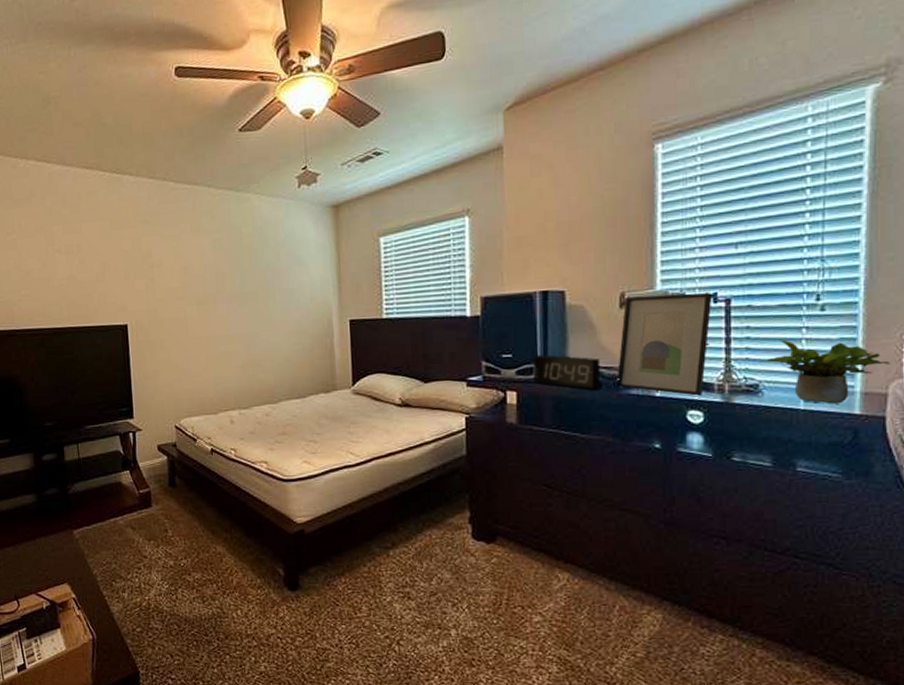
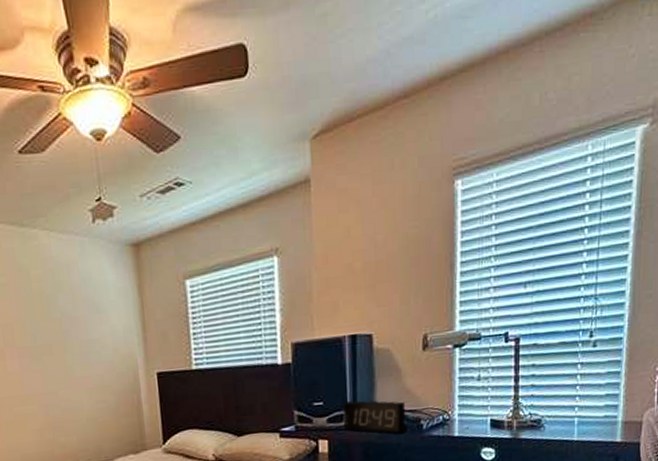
picture frame: present [616,291,714,396] -> none [420,331,506,434]
potted plant: present [766,339,891,404] -> none [547,375,646,434]

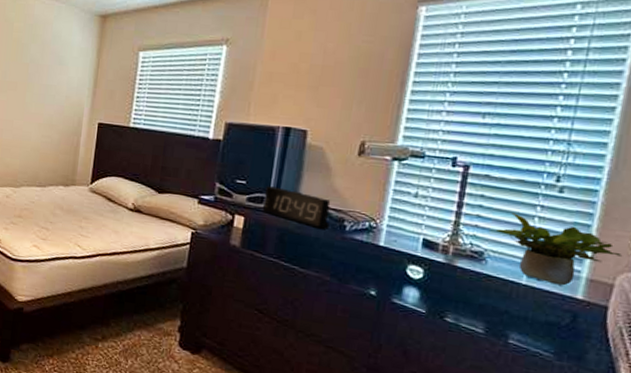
potted plant: none [547,375,646,434] -> present [495,213,623,286]

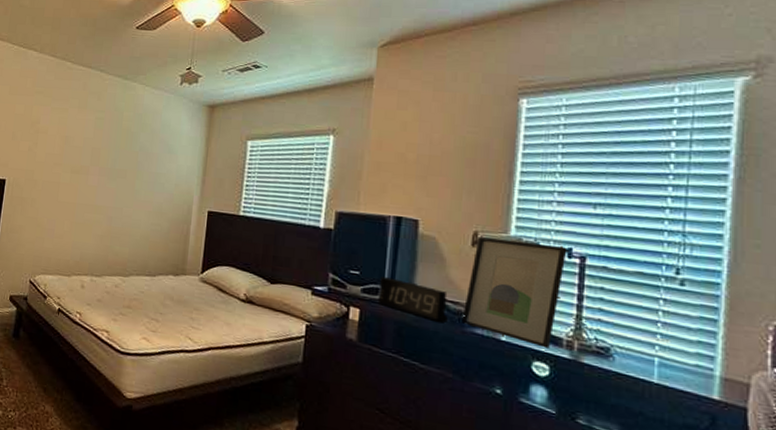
picture frame: none [342,147,454,253] -> present [462,237,569,349]
potted plant: present [495,213,623,286] -> none [619,306,755,385]

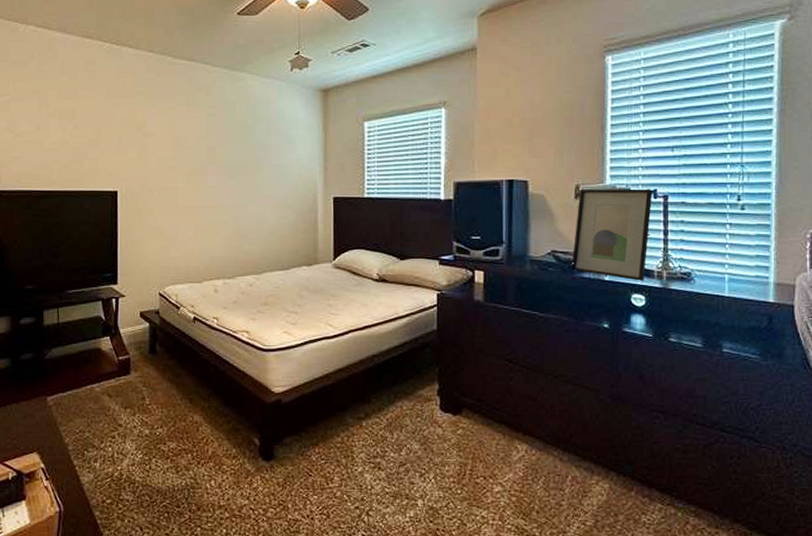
alarm clock: present [377,277,448,323] -> none [498,238,560,273]

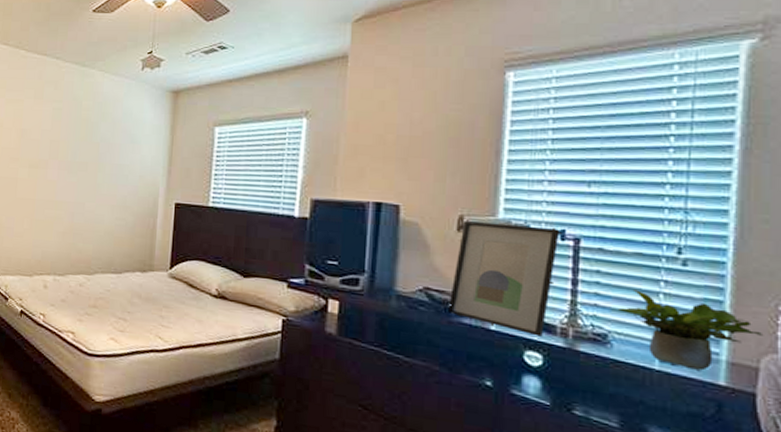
potted plant: none [697,233,798,293] -> present [617,290,764,371]

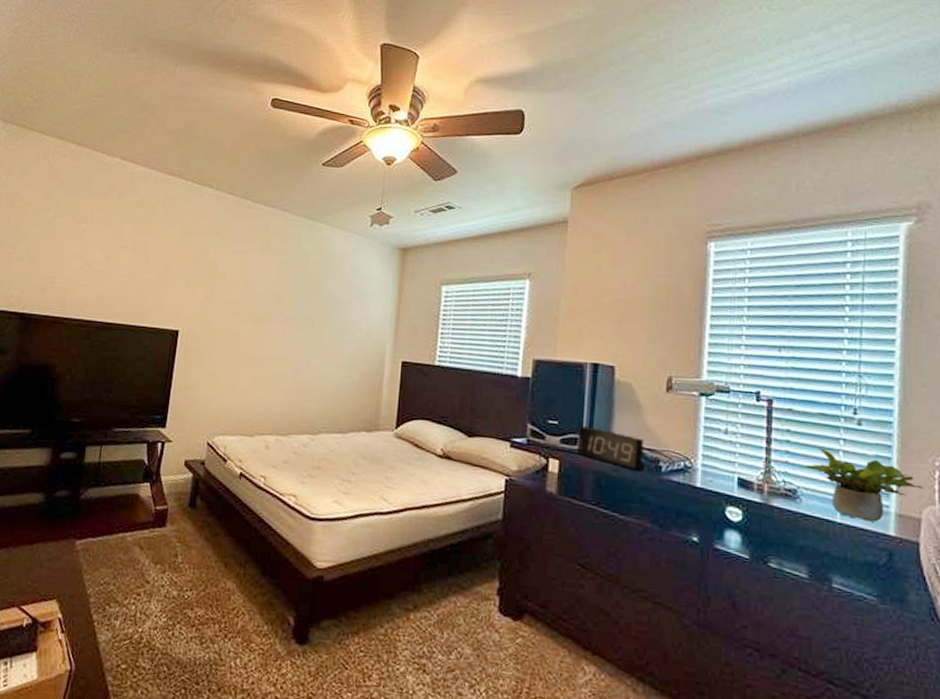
alarm clock: none [357,266,433,314] -> present [576,426,645,472]
picture frame: present [448,221,562,337] -> none [658,382,757,493]

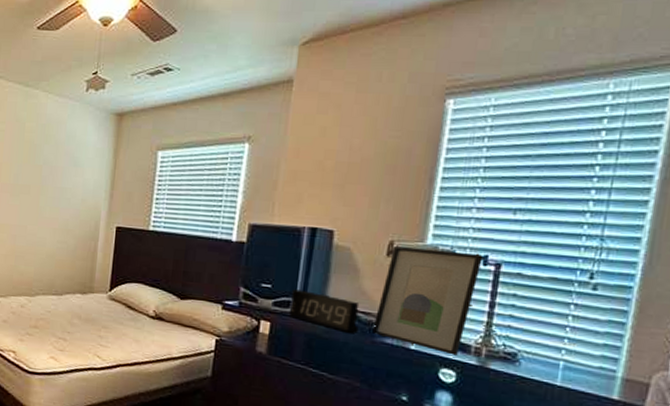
picture frame: none [658,382,757,493] -> present [372,246,485,356]
potted plant: present [804,447,925,523] -> none [528,312,659,387]

